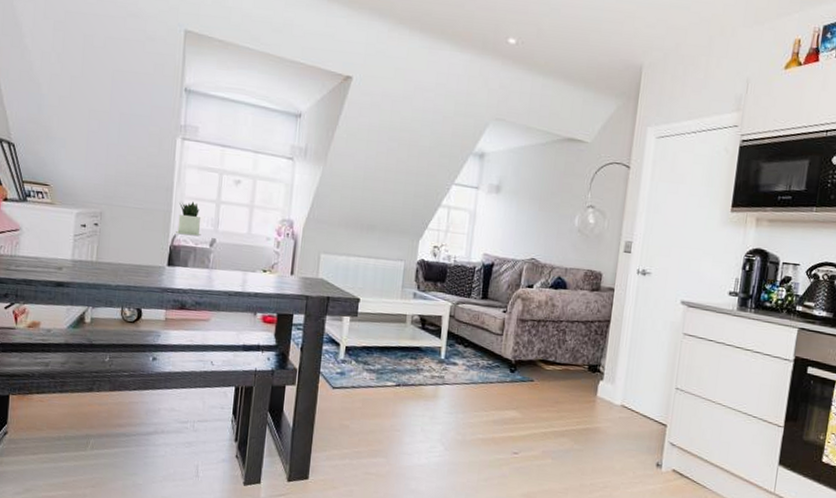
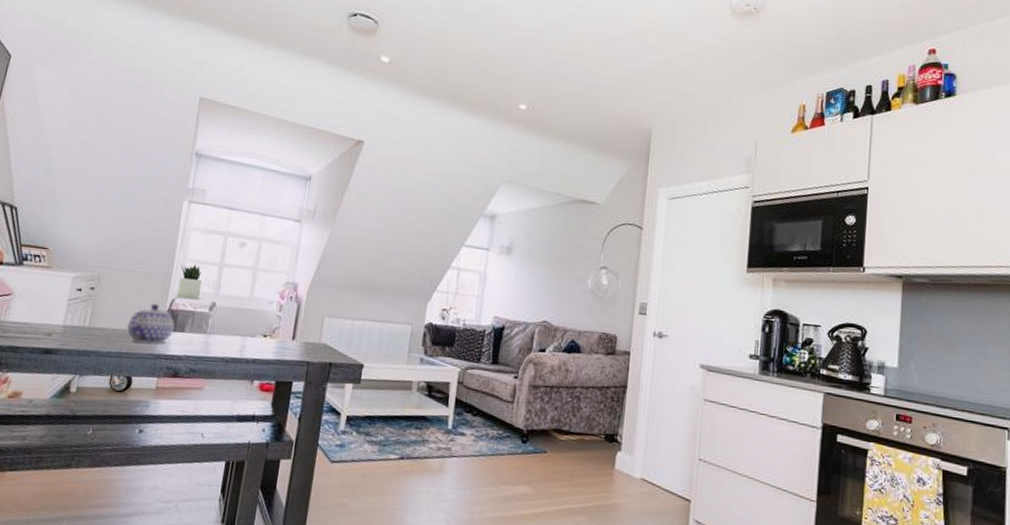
teapot: none [132,239,178,278] -> present [126,304,175,344]

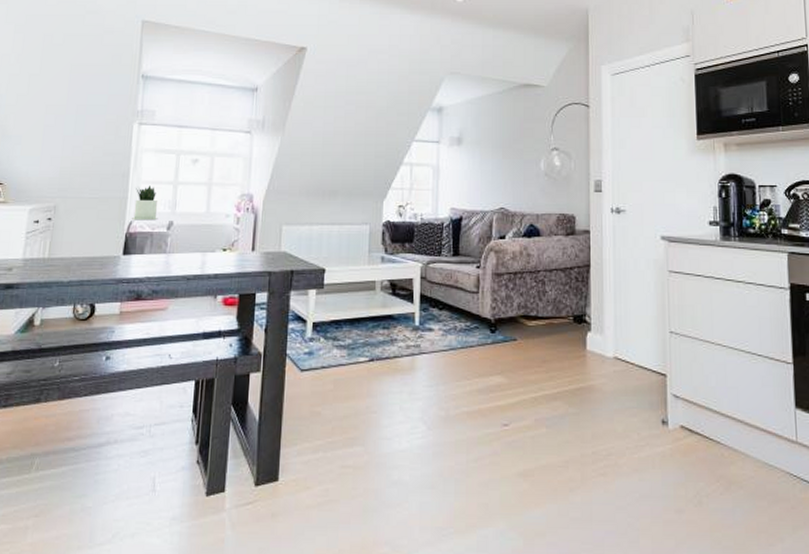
teapot: present [126,304,175,344] -> none [86,228,134,269]

